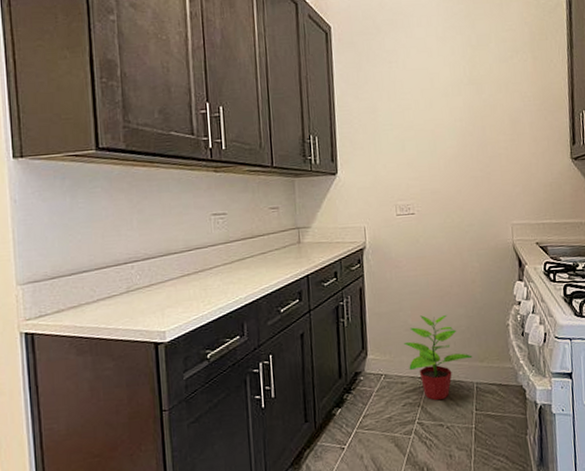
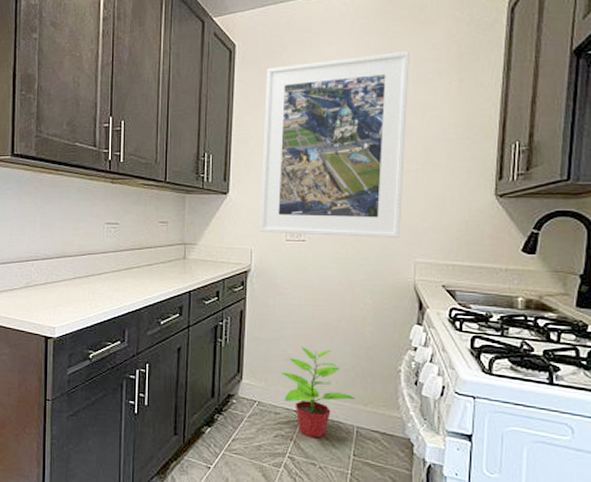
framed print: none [363,32,497,210] -> present [259,51,409,238]

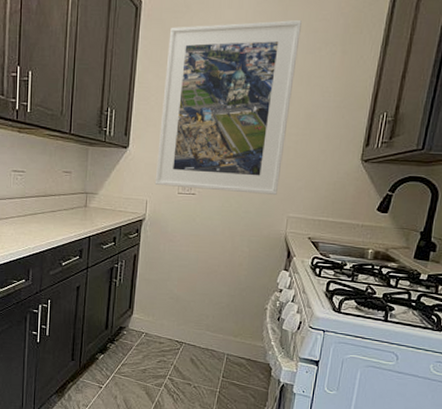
potted plant: present [282,347,356,439] -> none [167,287,228,364]

